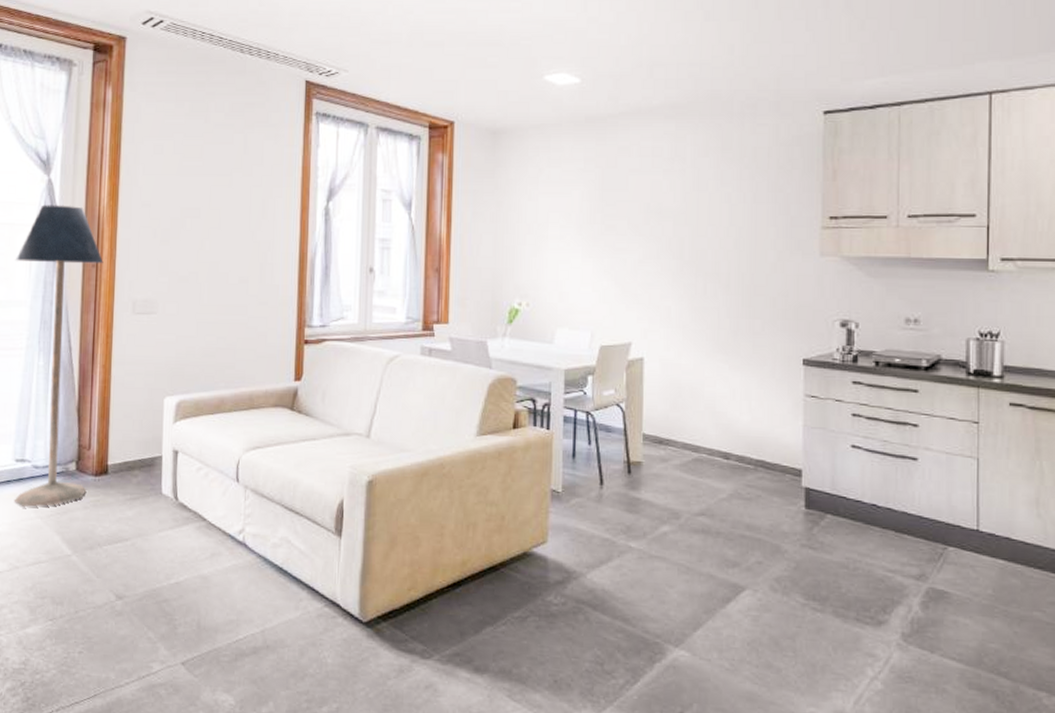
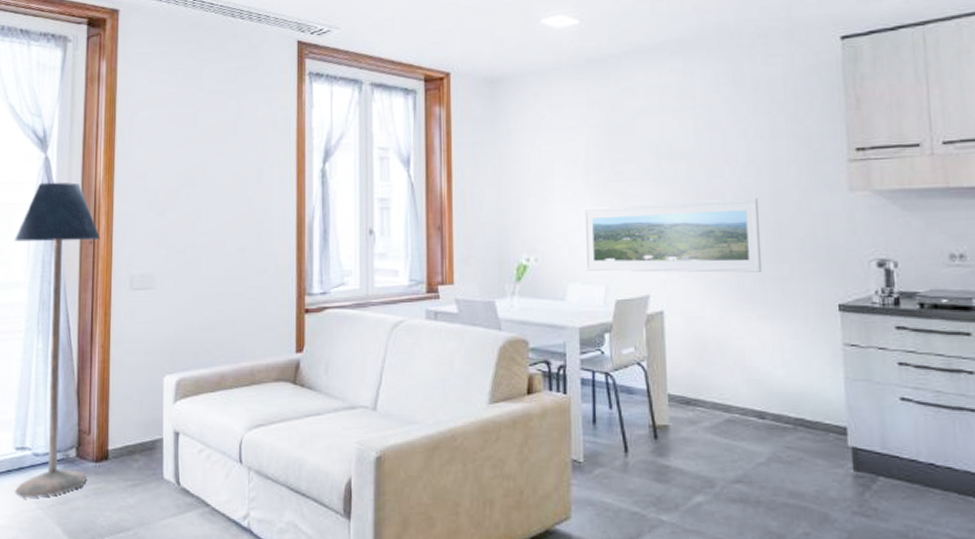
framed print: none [573,257,738,326] -> present [583,197,763,273]

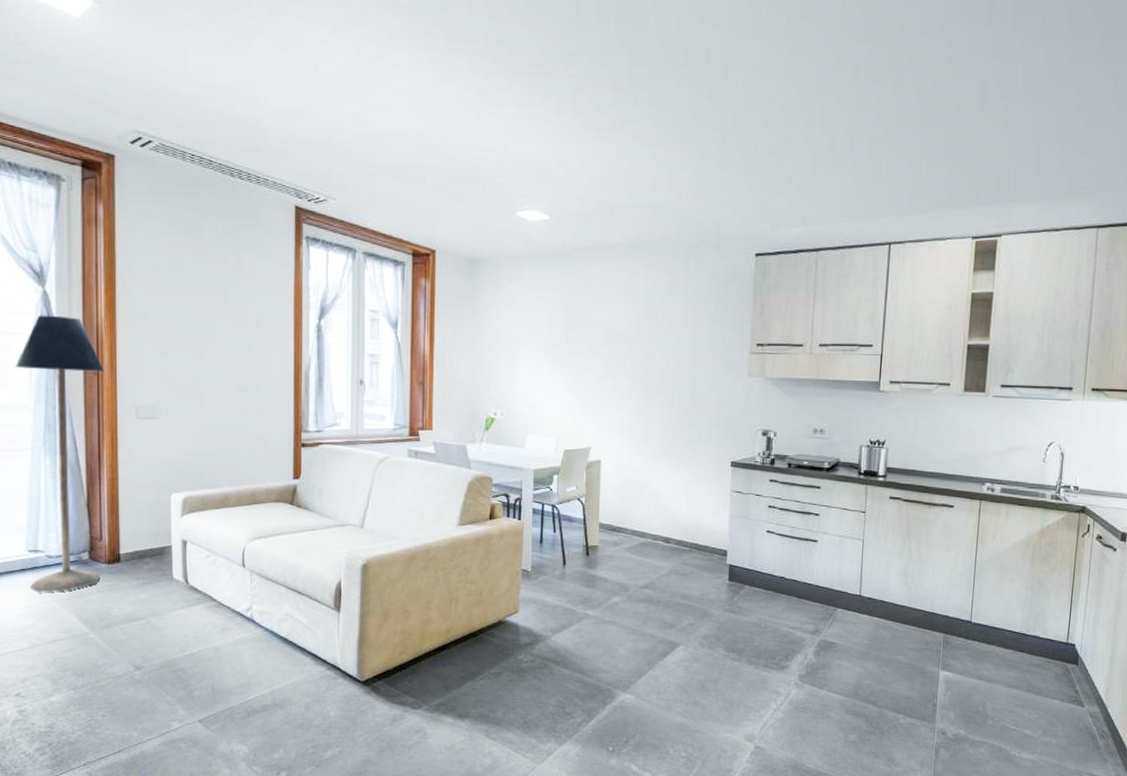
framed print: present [583,197,763,273] -> none [541,375,681,434]

